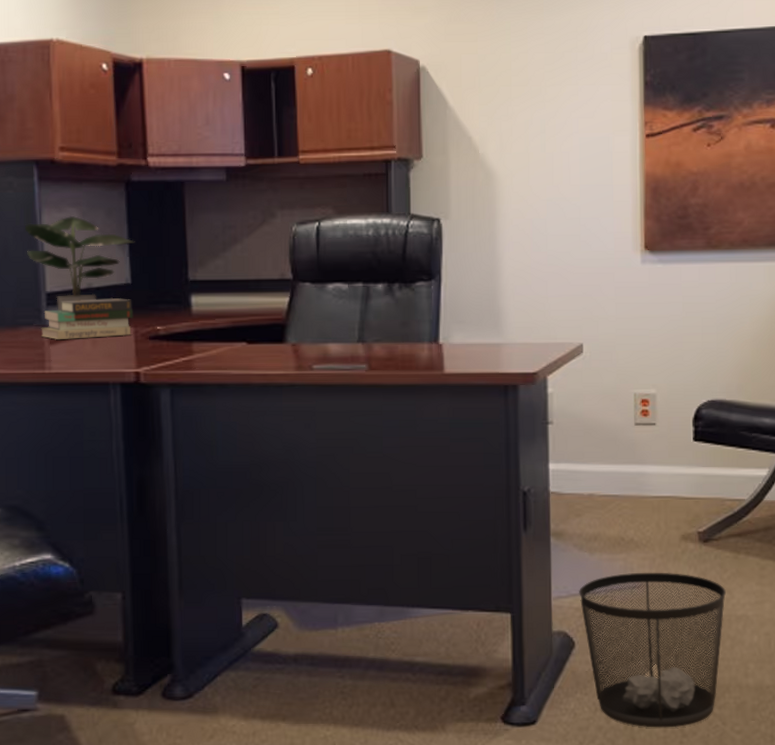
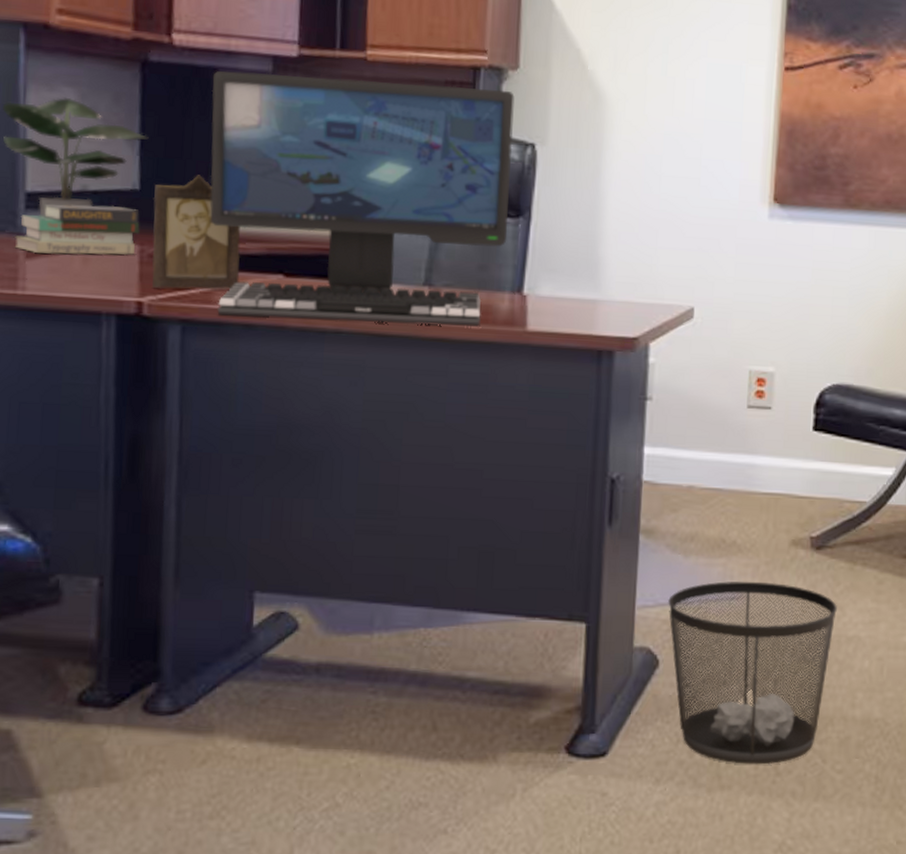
photo frame: none [142,268,212,360] -> present [151,175,241,290]
computer monitor: none [180,177,423,353] -> present [210,70,515,294]
computer keyboard: none [197,344,406,379] -> present [217,281,482,328]

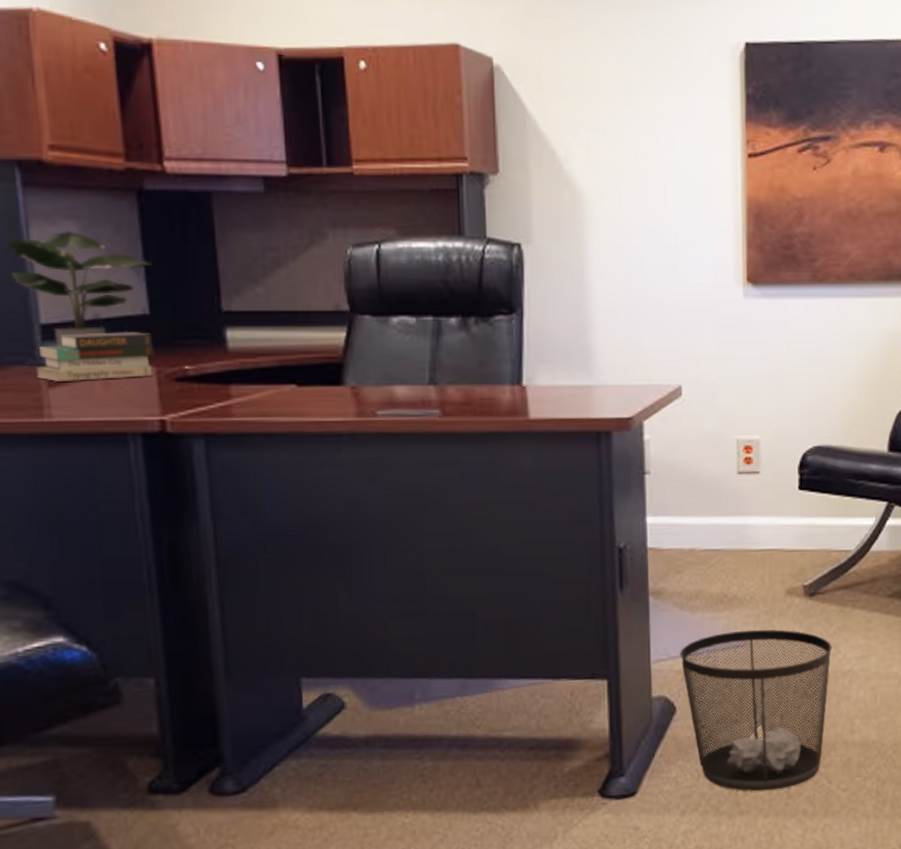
photo frame: present [151,175,241,290] -> none [163,296,255,406]
computer monitor: present [210,70,515,294] -> none [207,193,503,397]
computer keyboard: present [217,281,482,328] -> none [237,386,485,428]

